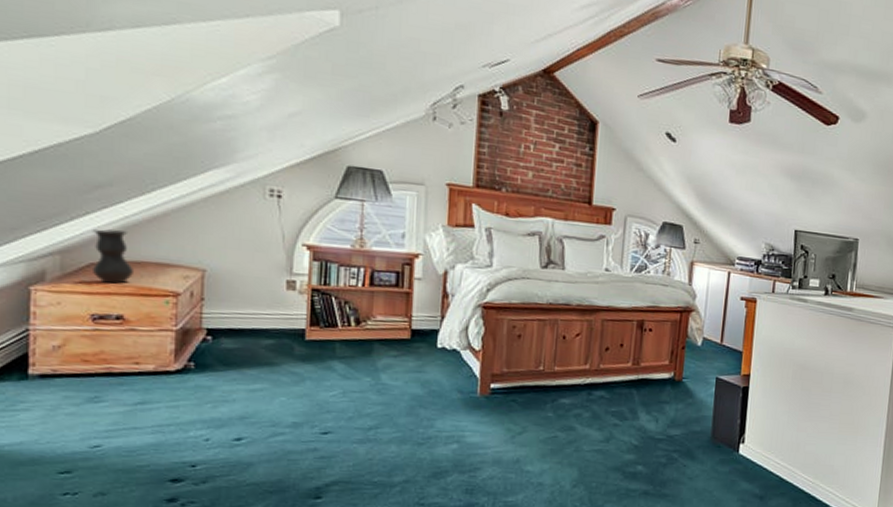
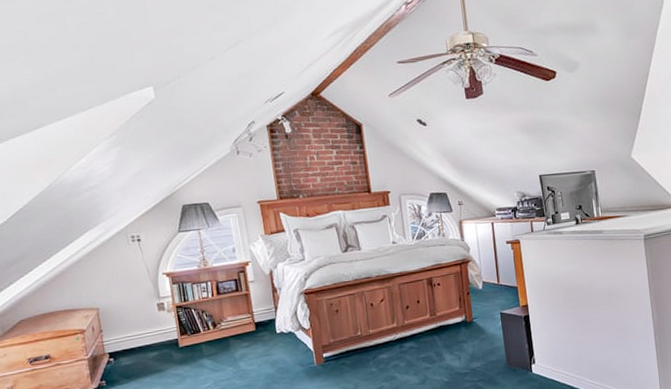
vase: present [92,229,133,284] -> none [16,291,51,333]

